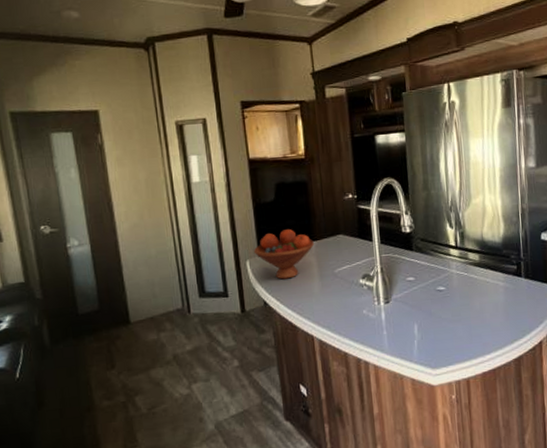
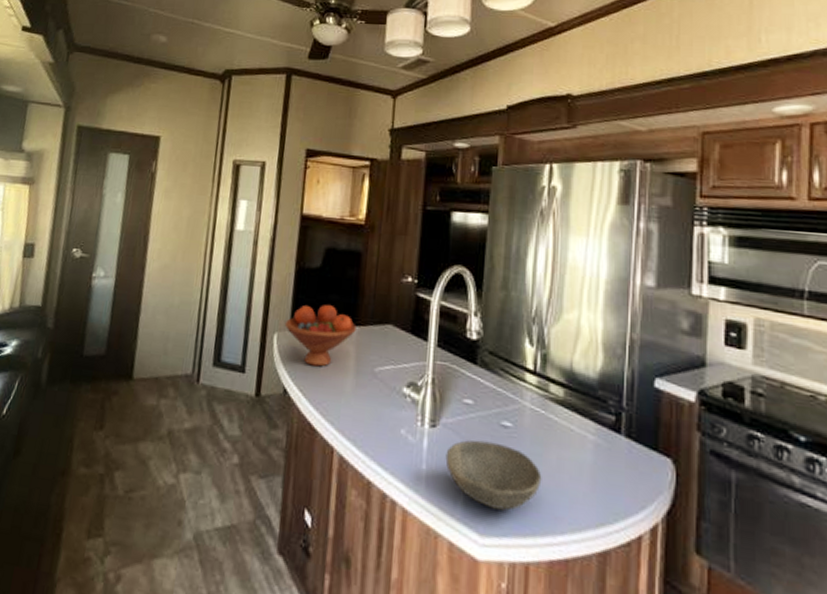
bowl: none [399,303,471,349] -> present [445,440,542,511]

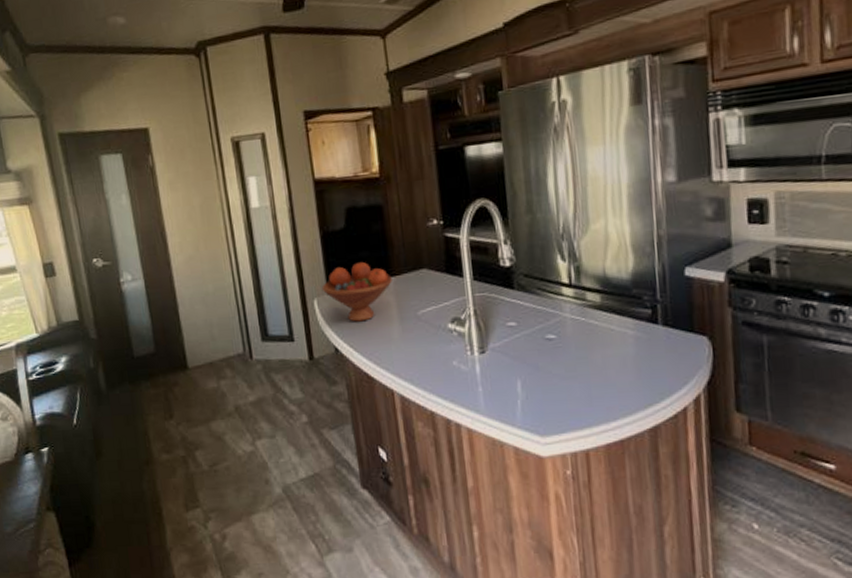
bowl: present [445,440,542,511] -> none [498,355,591,412]

